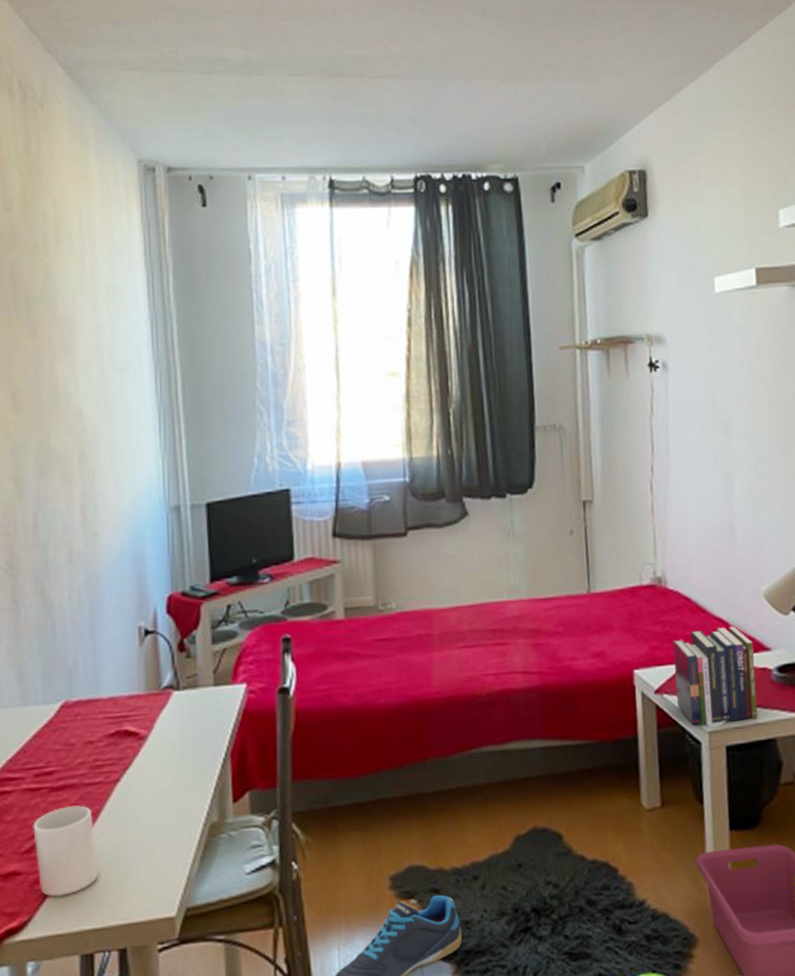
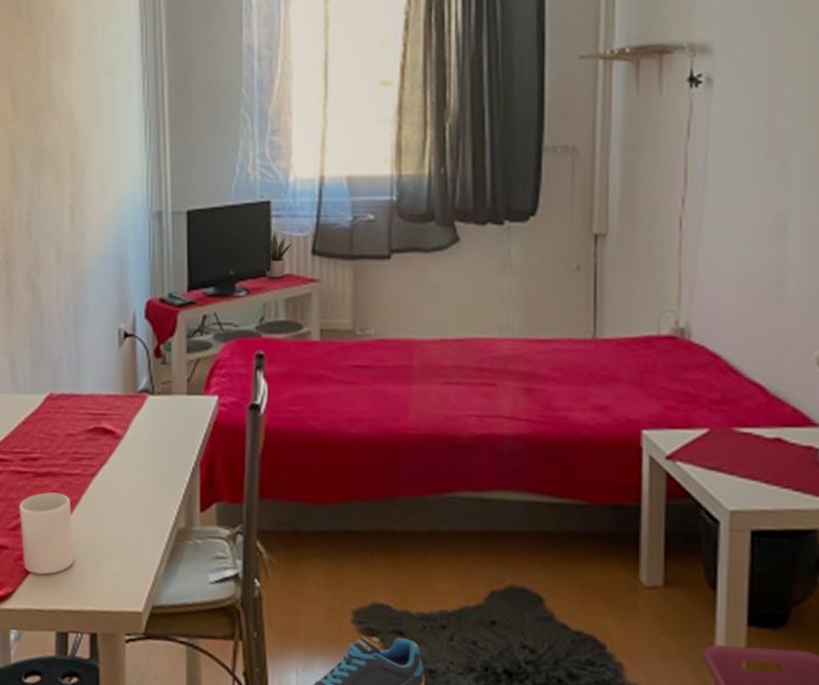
potted plant: none [288,518,314,563] -> present [265,232,293,278]
books: present [672,626,758,726] -> none [692,393,798,504]

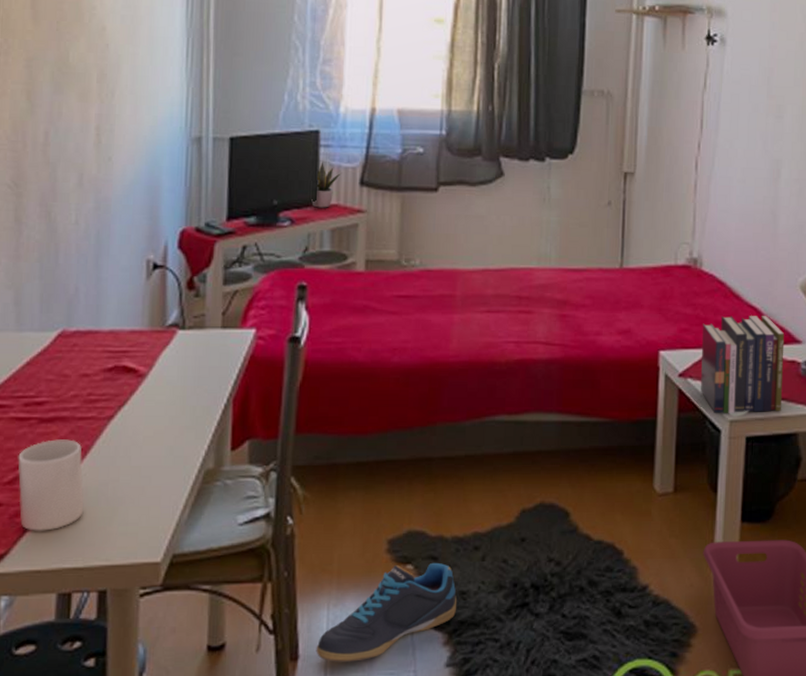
books: none [692,393,798,504] -> present [701,315,785,413]

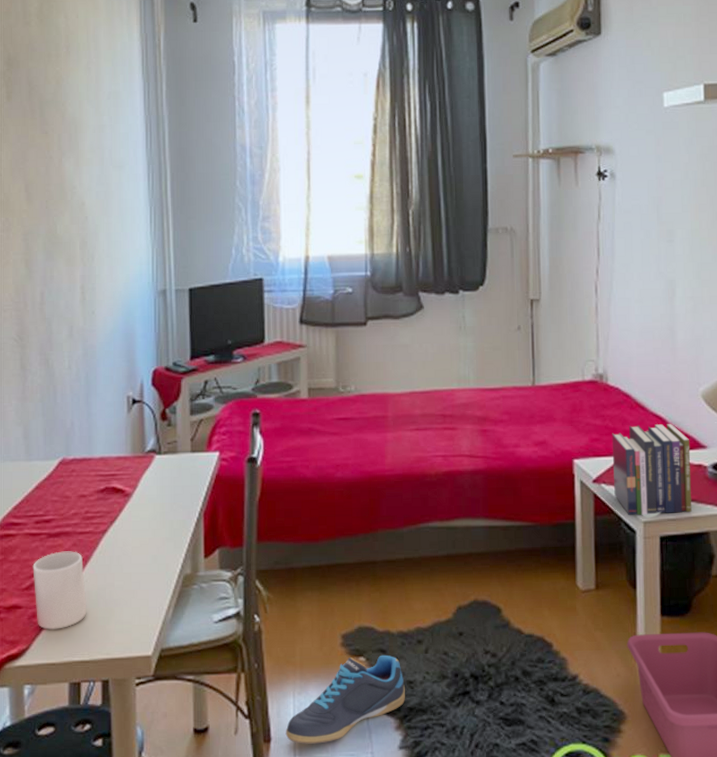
potted plant: present [311,162,341,208] -> none [260,305,283,345]

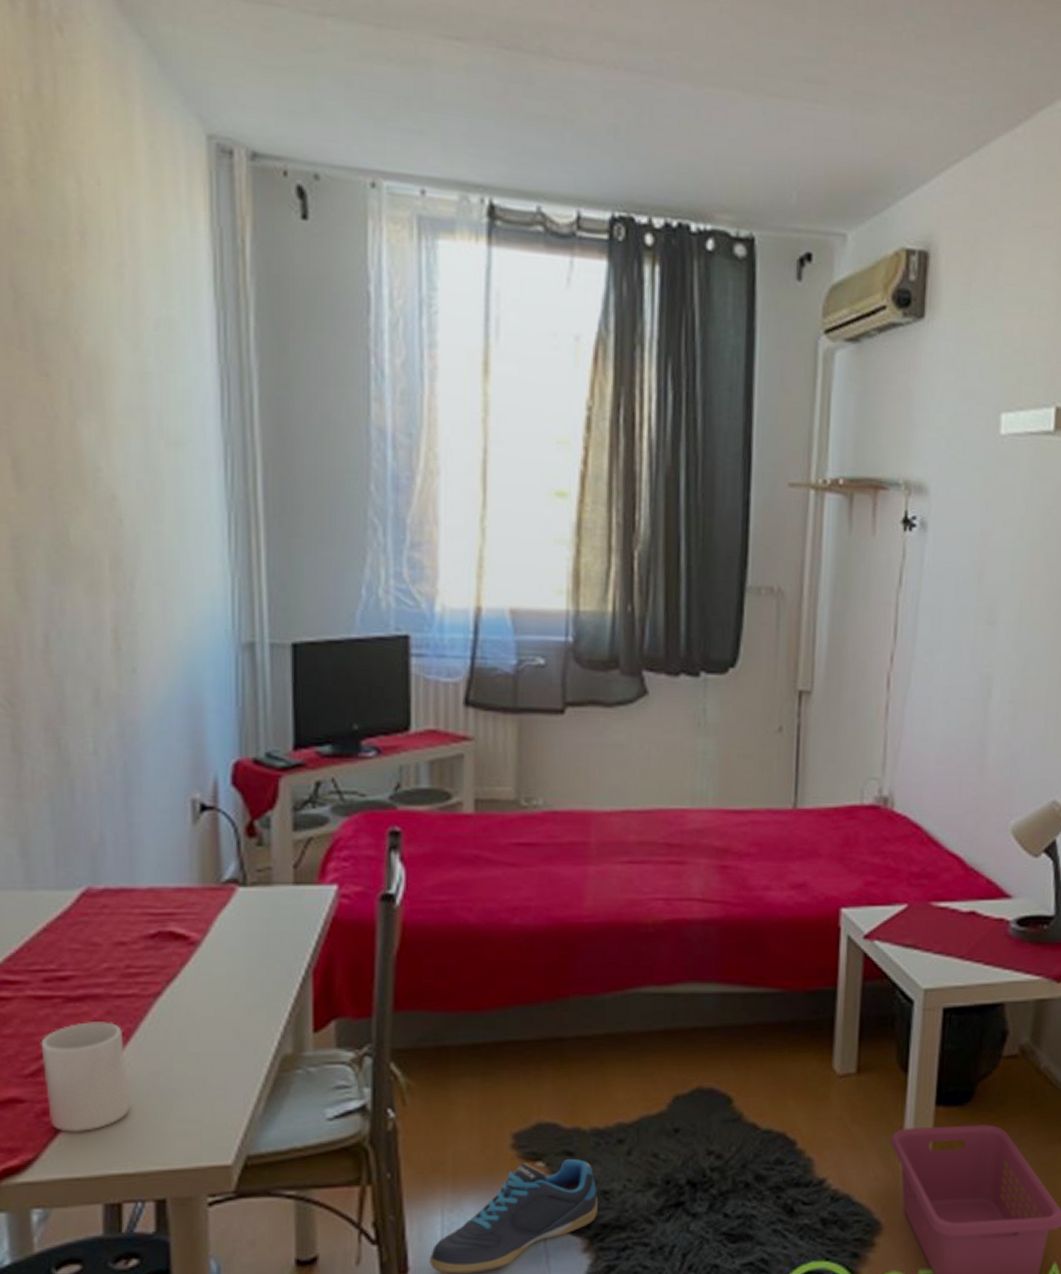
books: present [611,423,692,515] -> none [890,865,992,981]

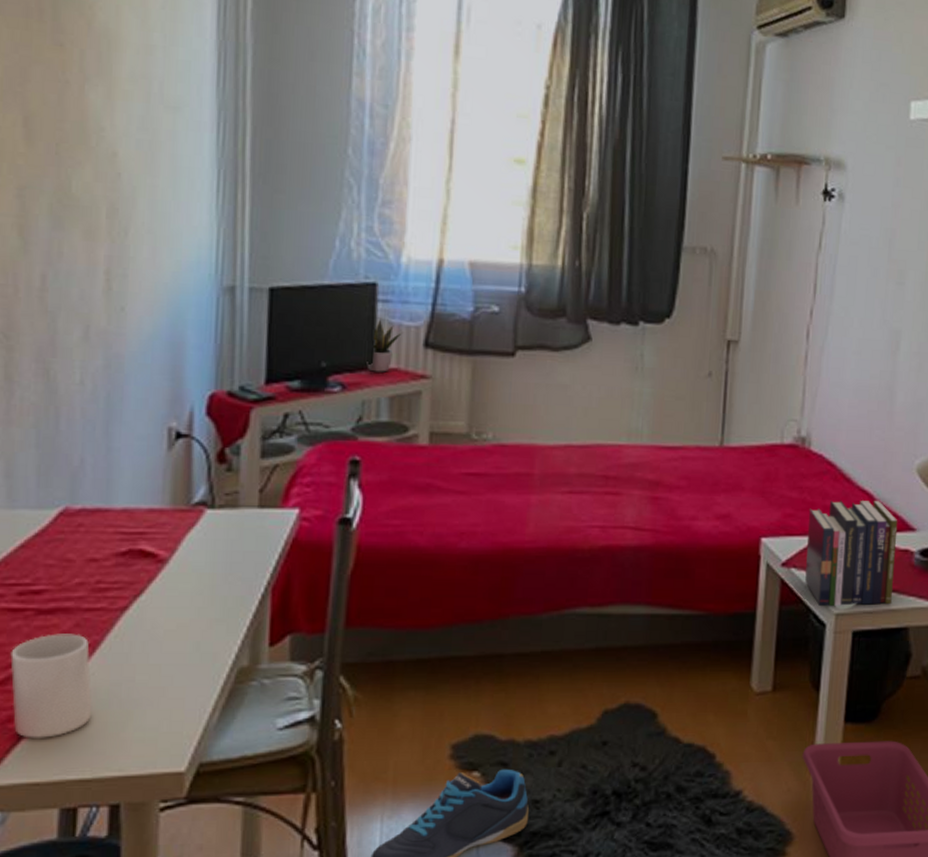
potted plant: none [402,675,440,734] -> present [366,319,402,372]
books: none [890,865,992,981] -> present [805,500,898,606]

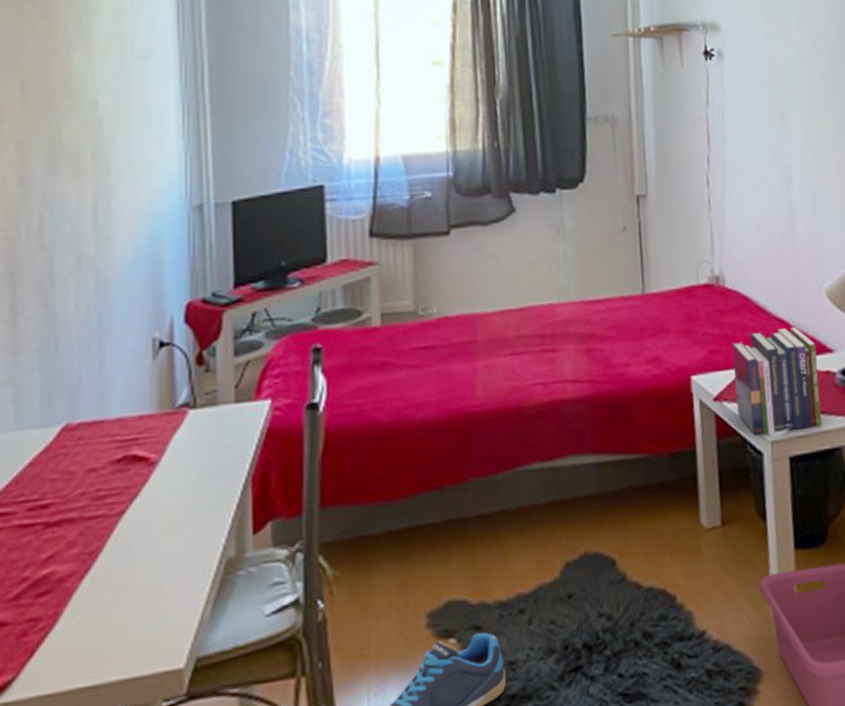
mug: present [10,633,93,738] -> none [23,542,97,650]
potted plant: present [366,319,402,372] -> none [320,216,349,265]

